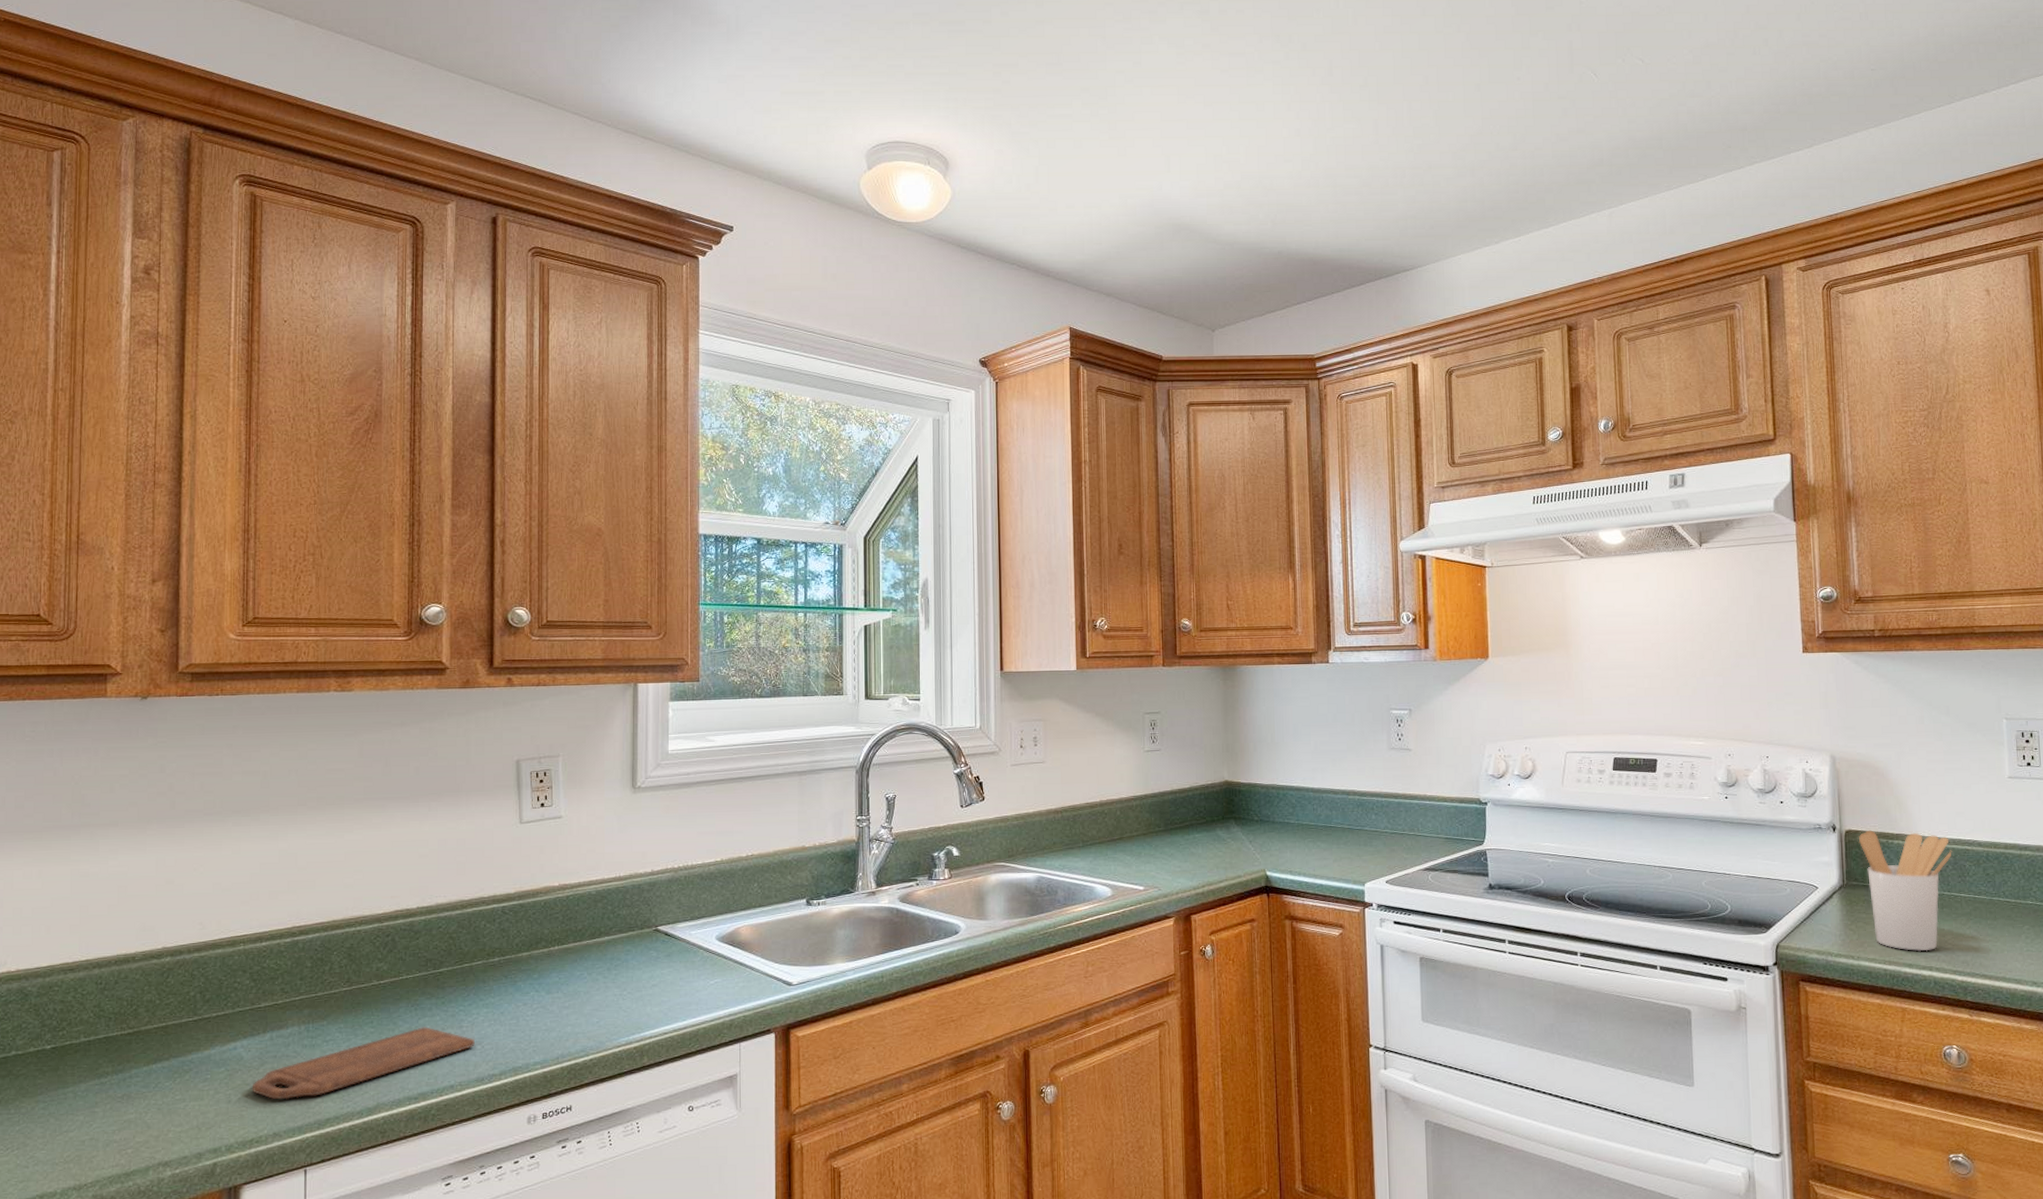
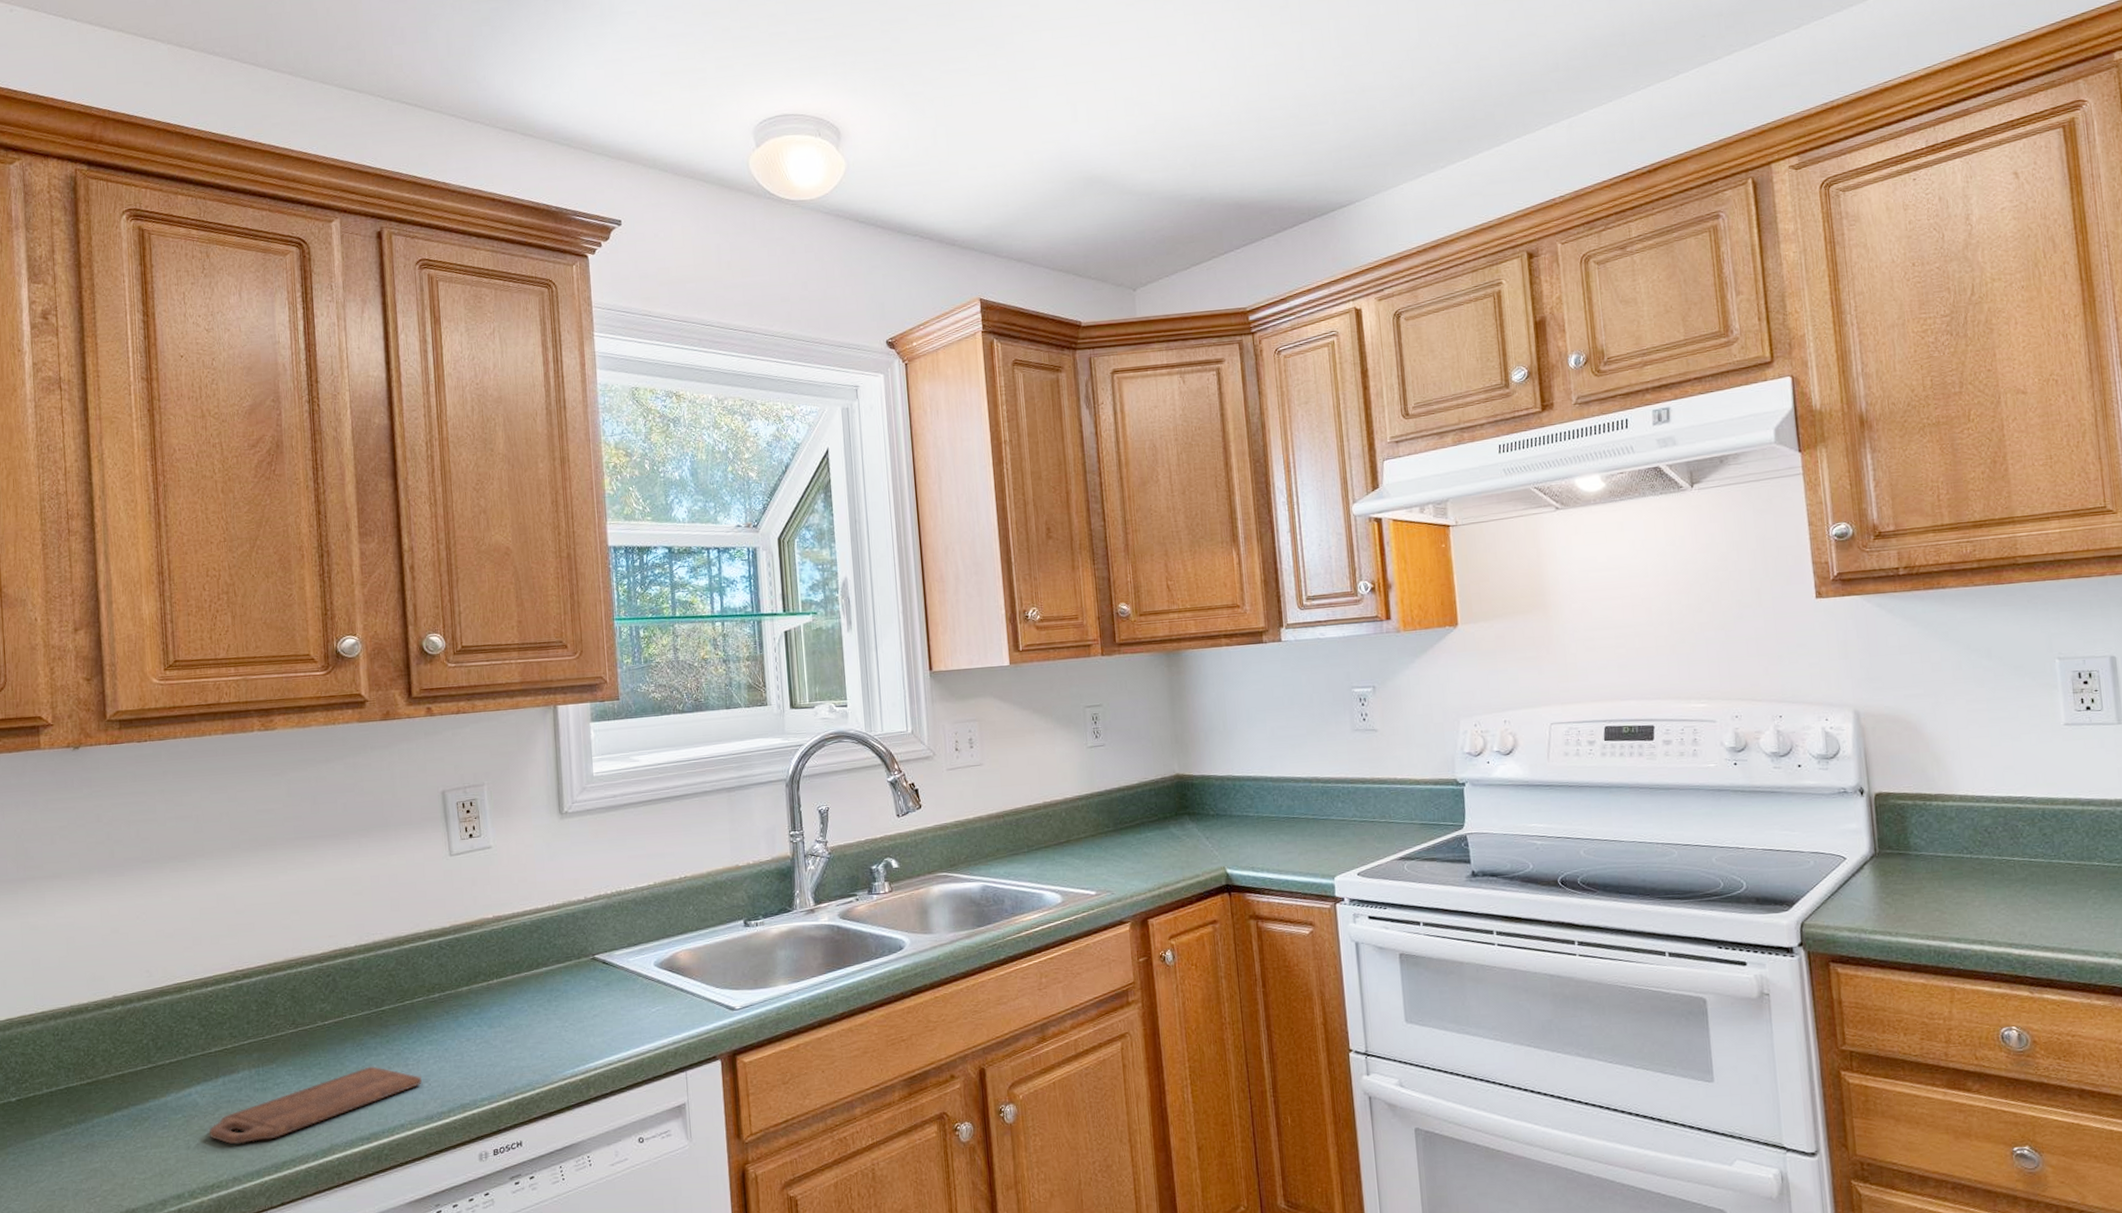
utensil holder: present [1858,830,1952,952] -> none [1891,791,2002,924]

